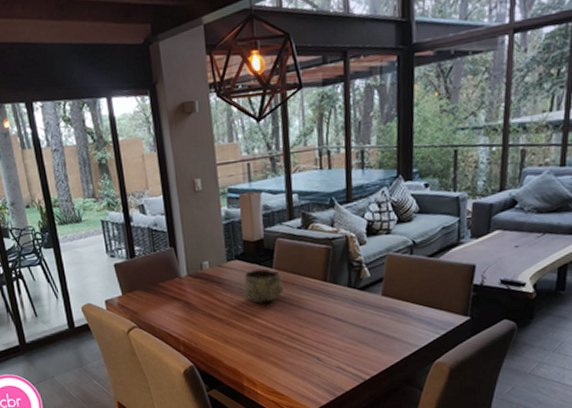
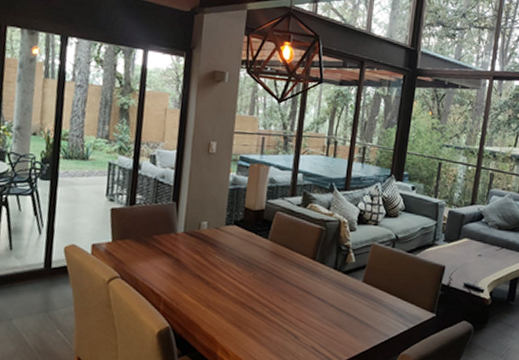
decorative bowl: present [243,268,283,303] -> none [236,237,275,273]

